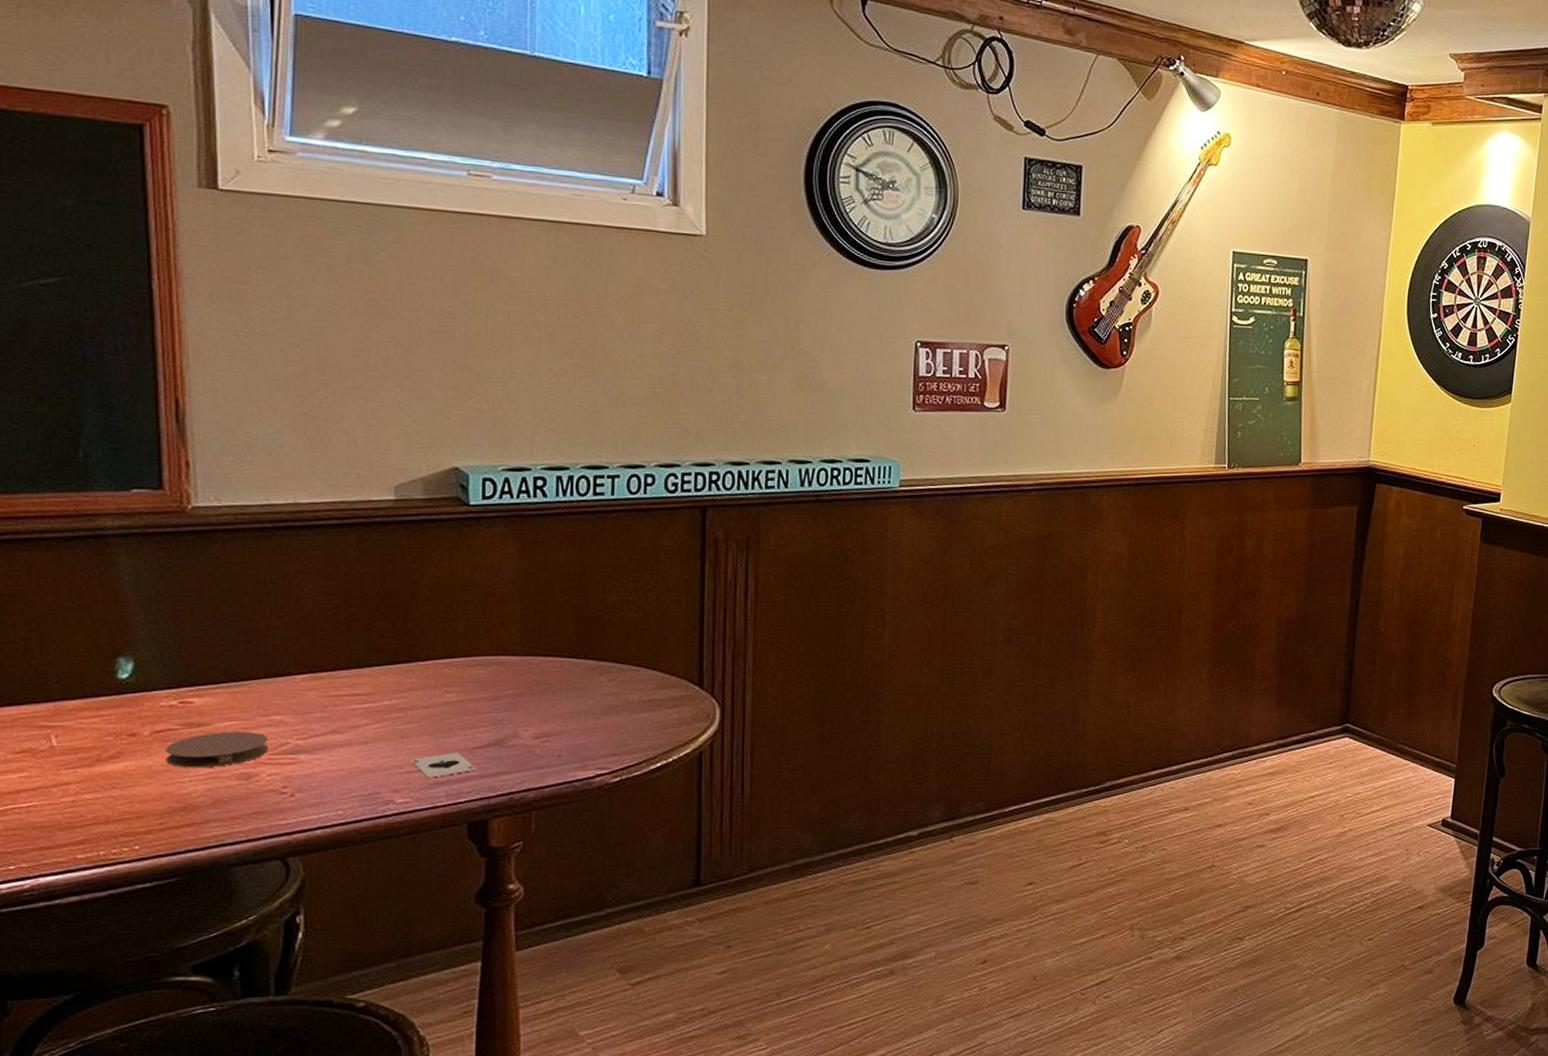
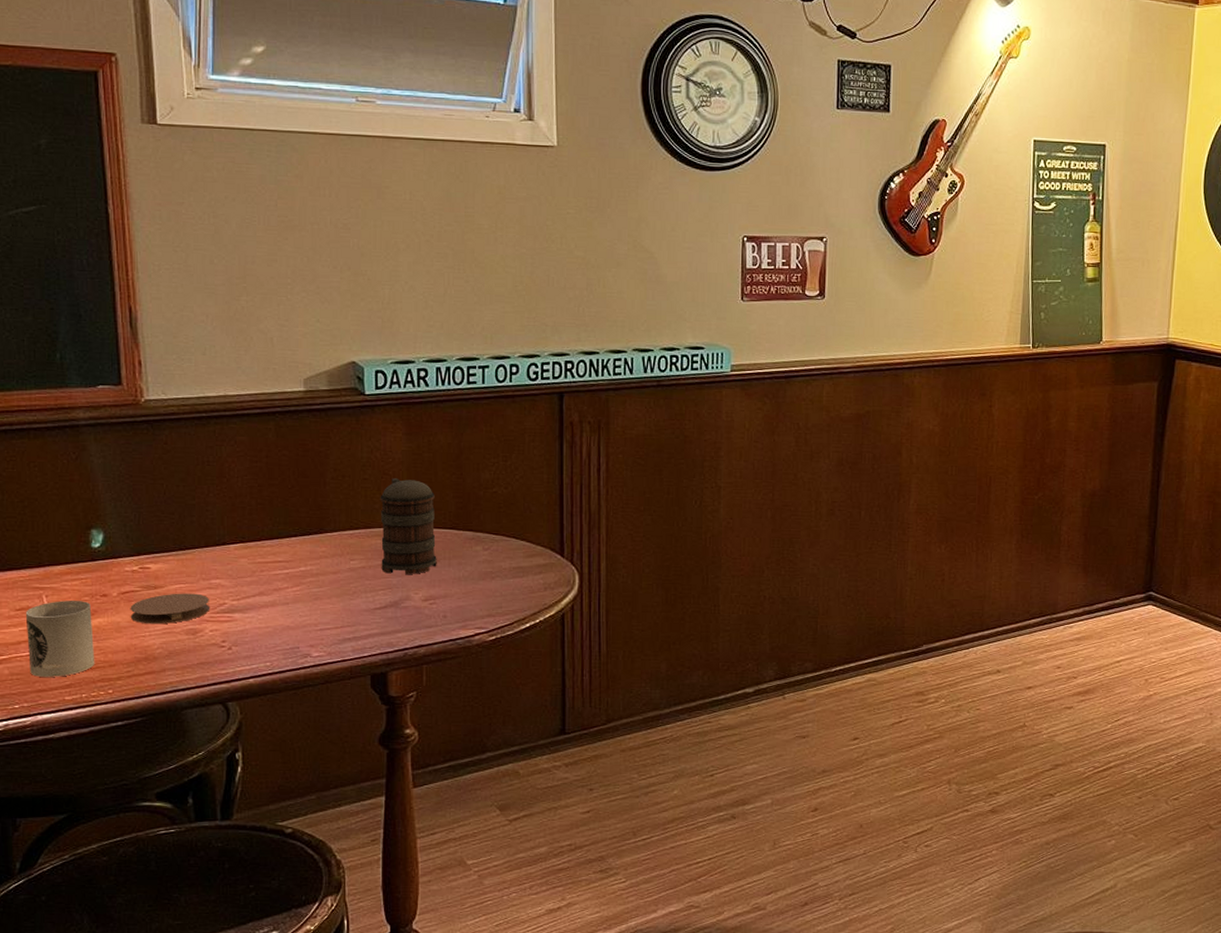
cup: none [27,741,118,832] -> present [25,600,95,677]
playing card: present [411,752,477,778] -> none [324,612,377,635]
beer mug: none [484,600,552,708] -> present [380,478,437,574]

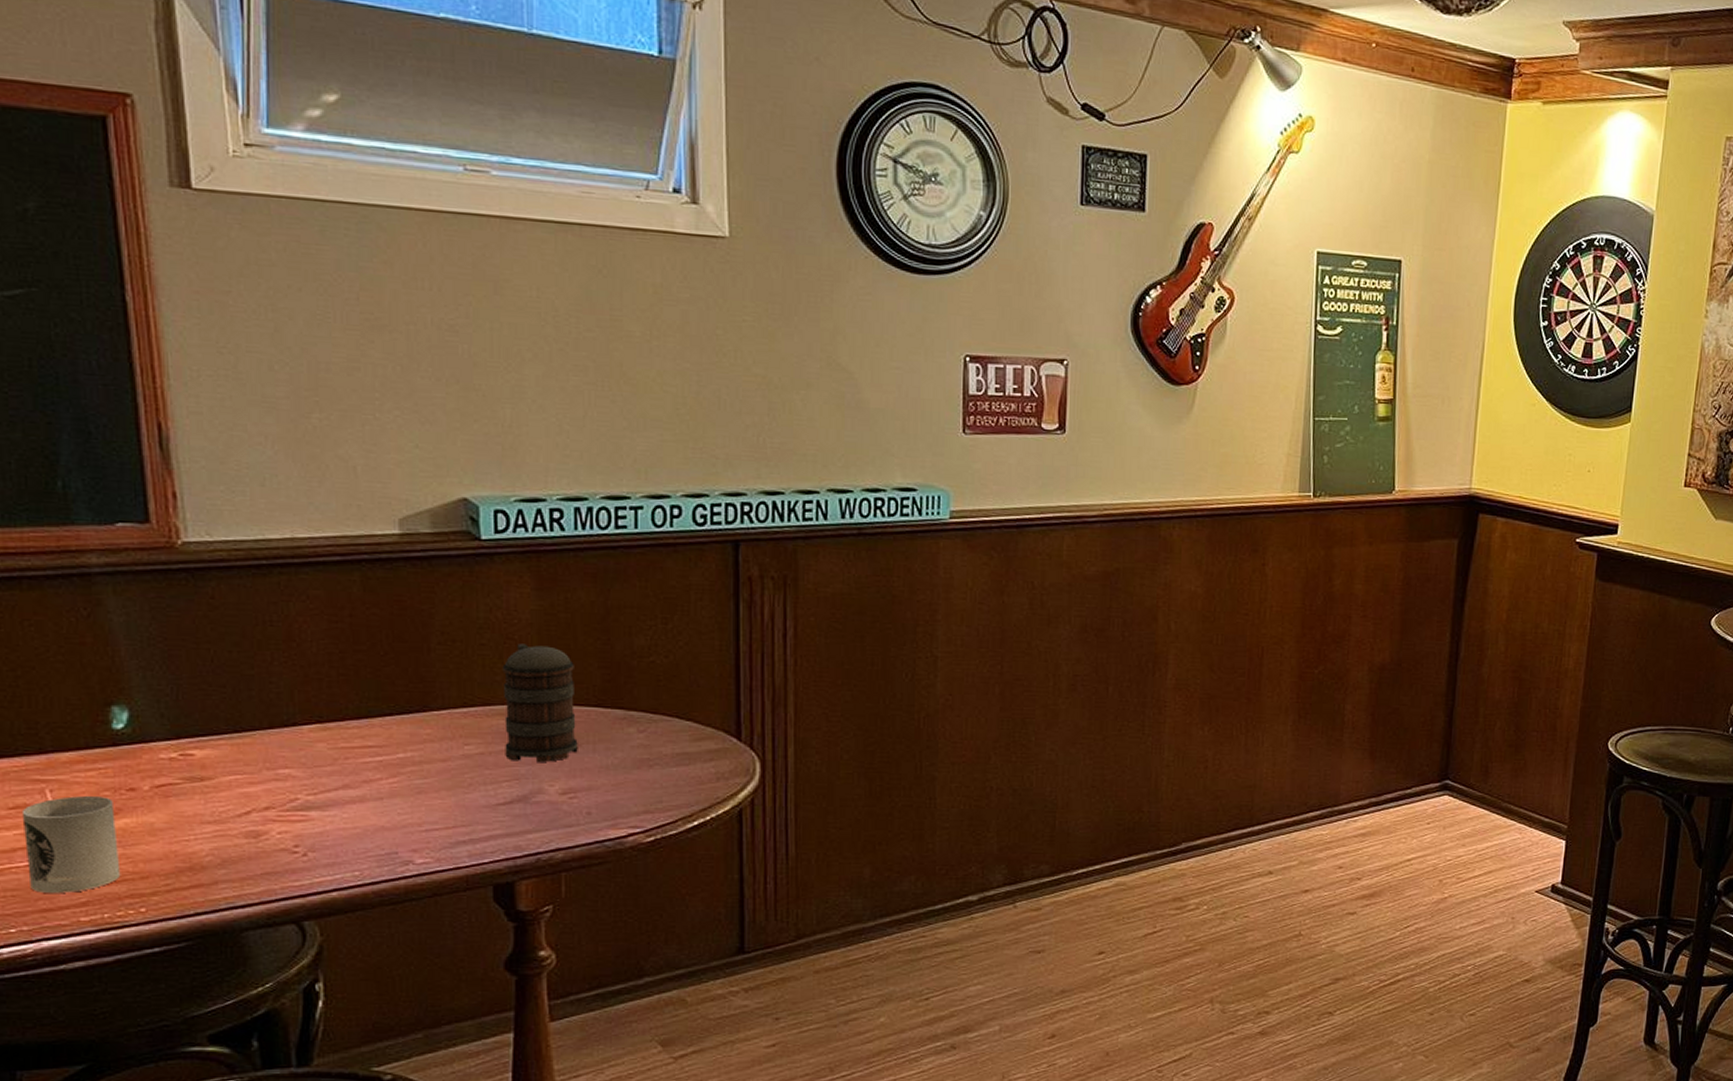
coaster: present [130,593,210,624] -> none [167,786,278,826]

